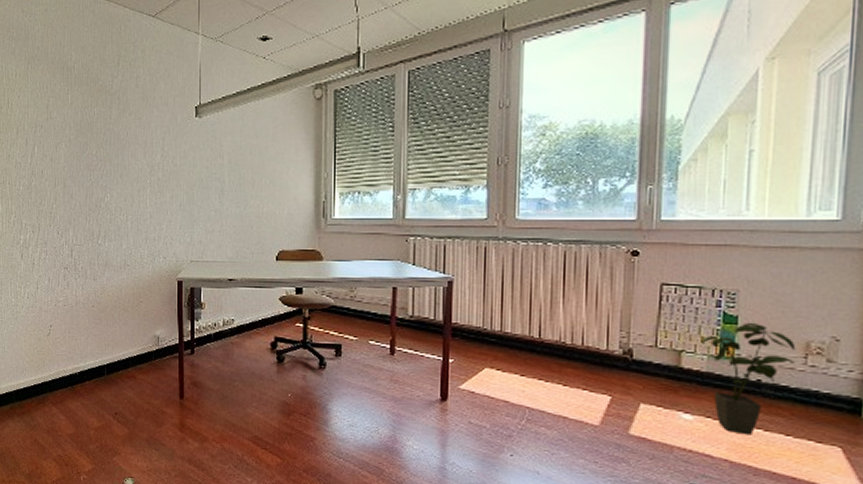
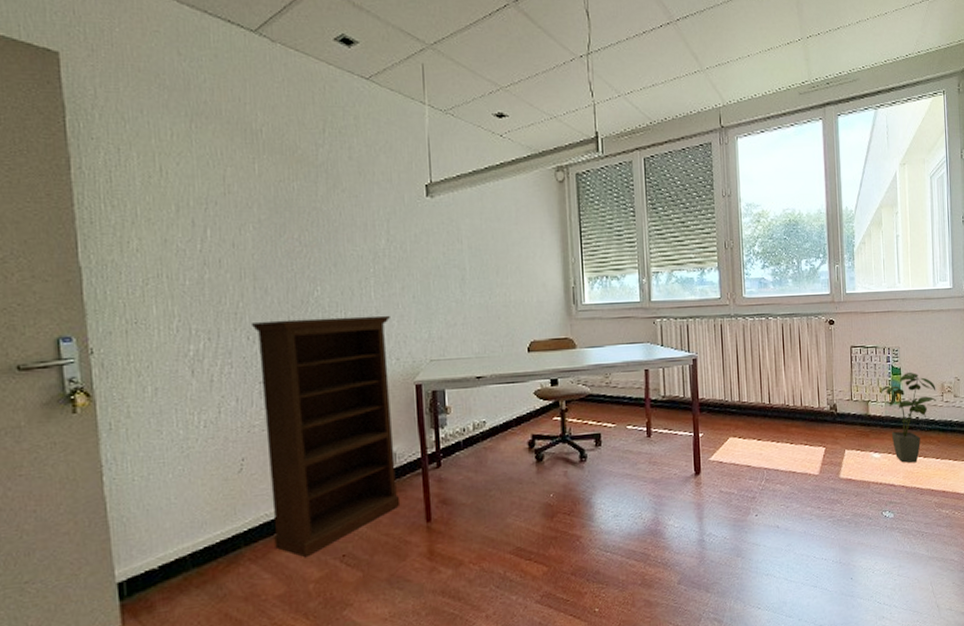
bookshelf: none [60,220,160,410] -> present [250,315,401,558]

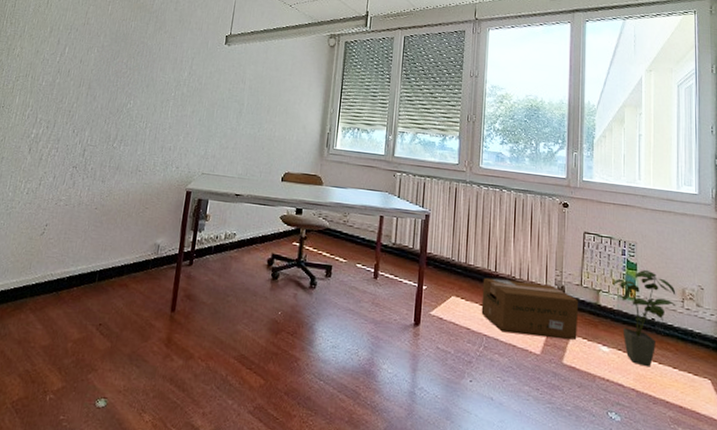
bookshelf: present [250,315,401,558] -> none [51,120,179,319]
box: none [758,406,851,462] -> present [481,277,578,340]

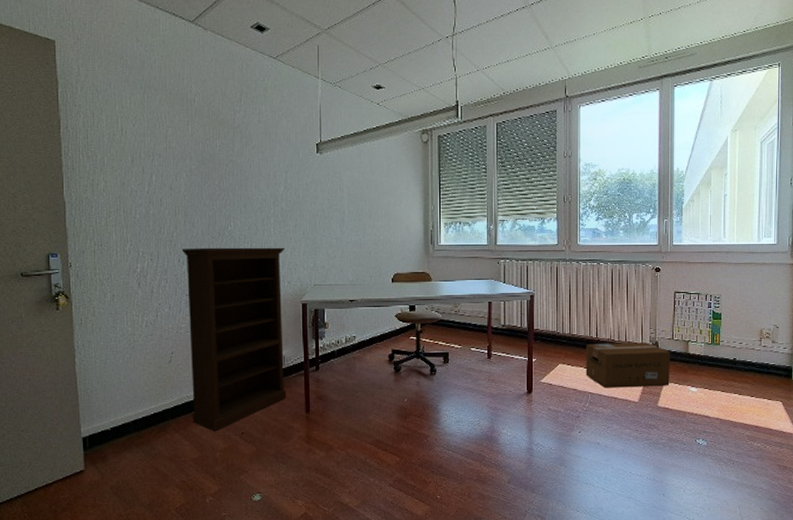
bookshelf: none [51,120,179,319] -> present [181,247,287,432]
house plant: present [612,269,676,367] -> none [700,317,755,399]

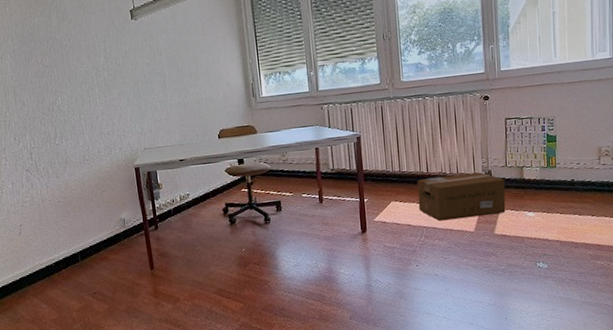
bookshelf: present [181,247,287,432] -> none [15,115,131,294]

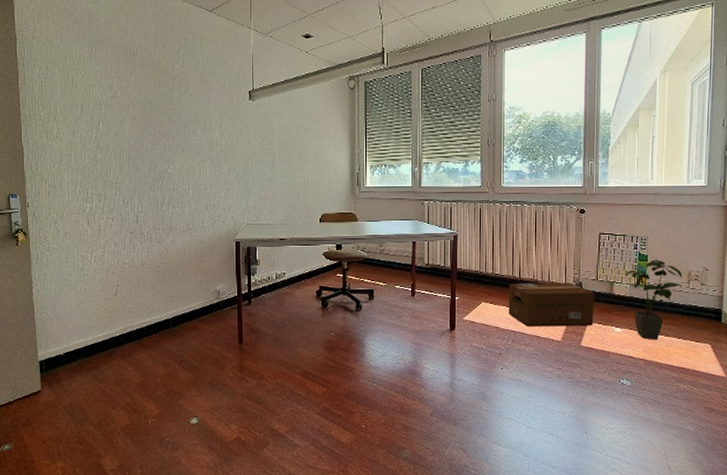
house plant: none [534,138,593,221] -> present [625,259,683,340]

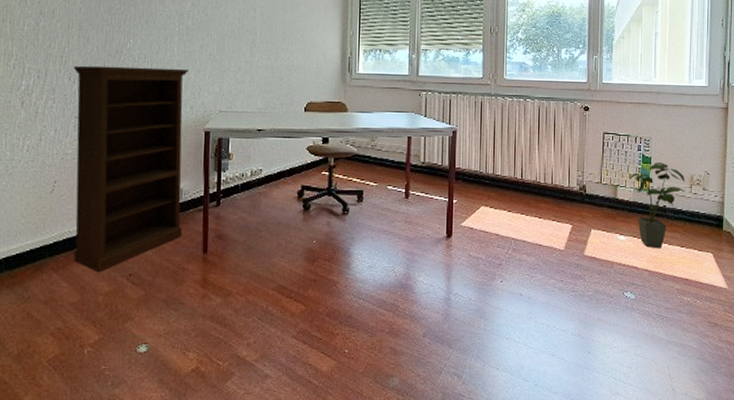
bookshelf: none [126,189,221,359] -> present [73,65,188,273]
box: present [508,283,594,327] -> none [509,185,598,234]

